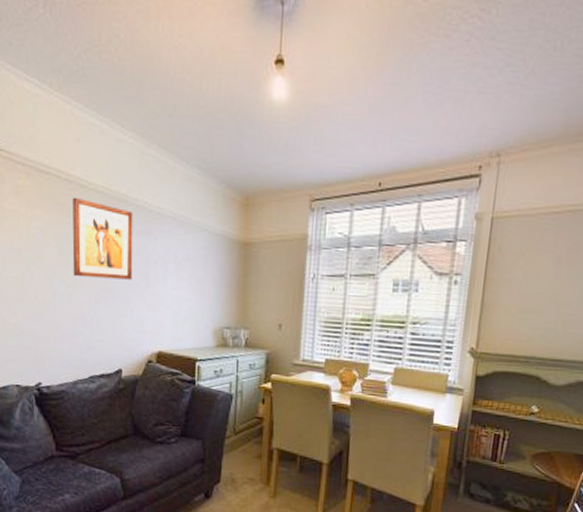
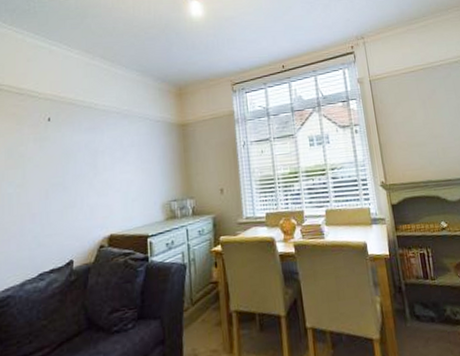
wall art: present [72,197,133,280] -> none [22,106,82,177]

